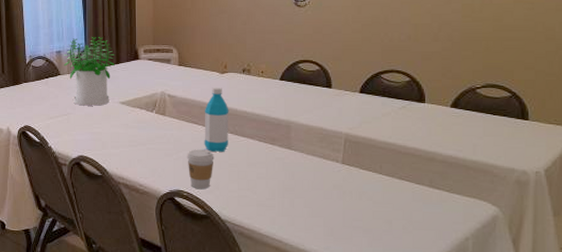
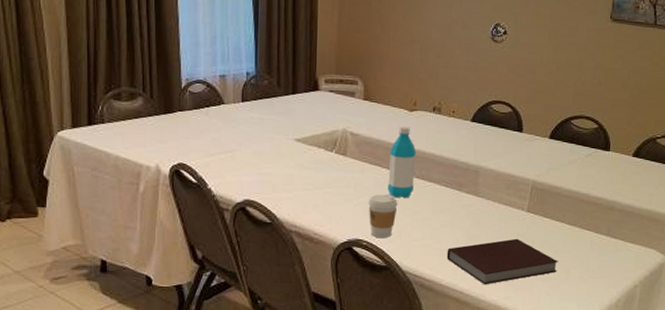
potted plant: present [64,37,115,106] -> none [229,61,291,143]
notebook: none [264,189,379,235] -> present [446,238,558,285]

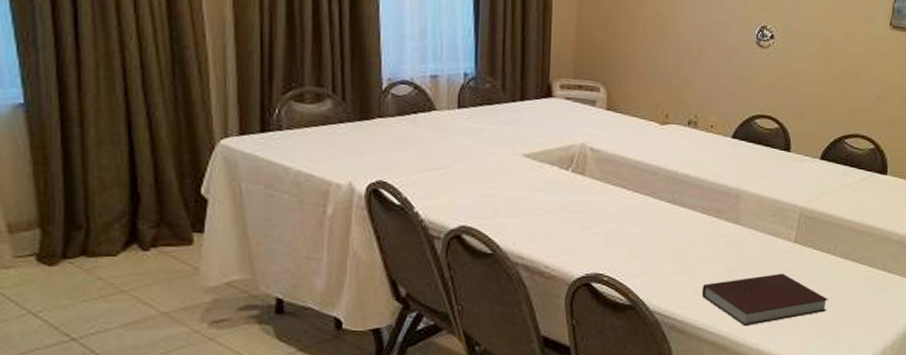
coffee cup: present [368,194,398,238] -> none [610,221,646,272]
water bottle: present [387,126,416,198] -> none [633,142,668,225]

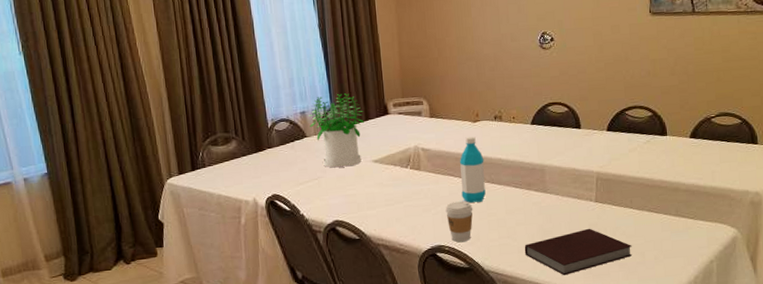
potted plant: none [442,59,519,158] -> present [309,93,364,168]
coffee cup: none [610,221,646,272] -> present [445,201,473,242]
water bottle: none [633,142,668,225] -> present [459,137,486,203]

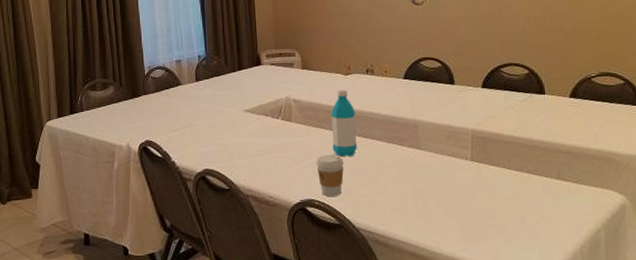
potted plant: present [309,93,364,168] -> none [184,43,237,116]
notebook: present [524,228,633,276] -> none [397,188,512,238]

